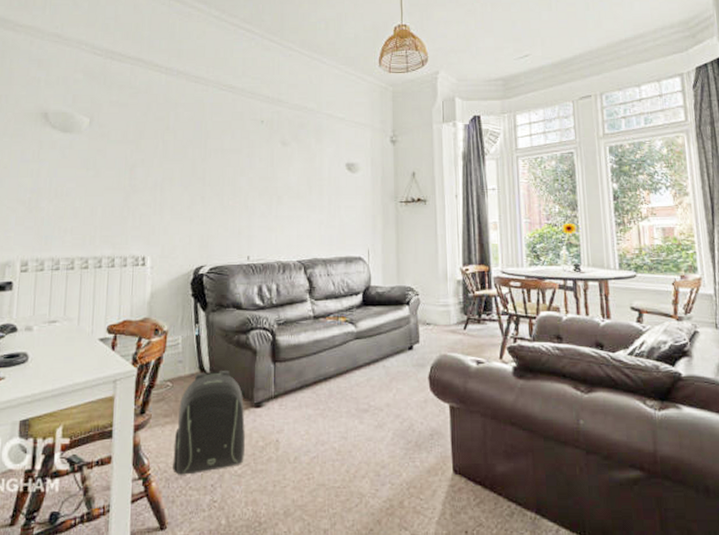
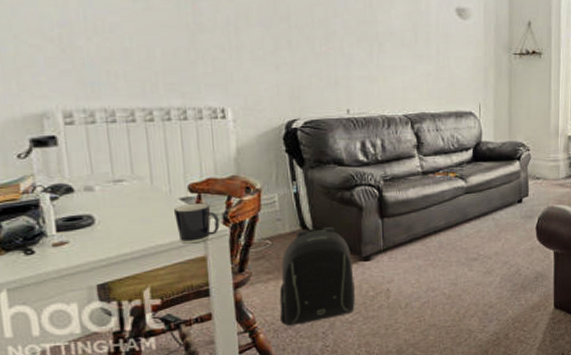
mug: none [92,344,129,383] -> present [174,203,220,244]

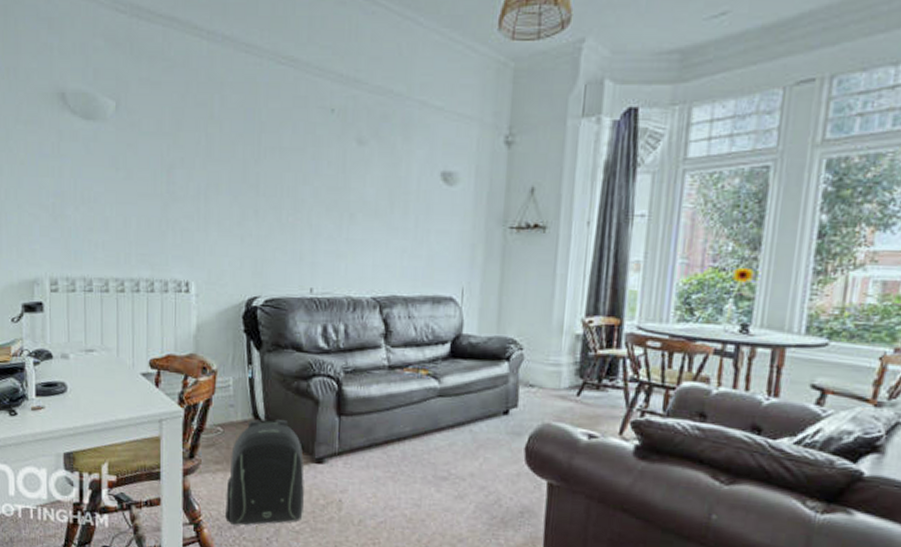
mug: present [174,203,220,244] -> none [135,379,175,422]

